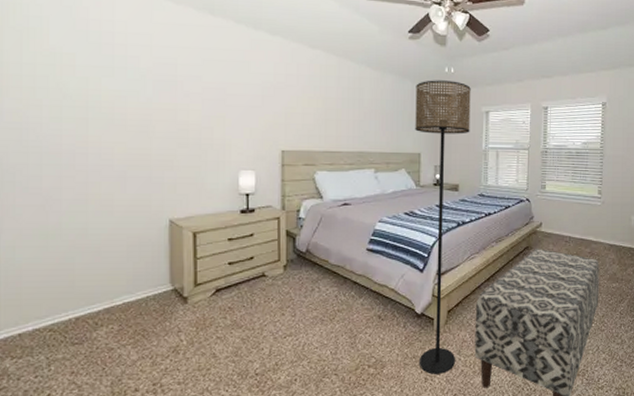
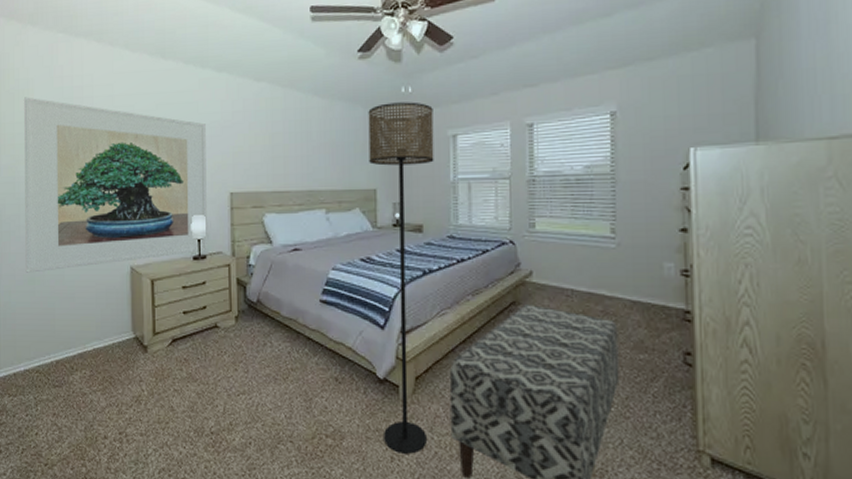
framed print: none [34,36,257,226] -> present [23,97,207,273]

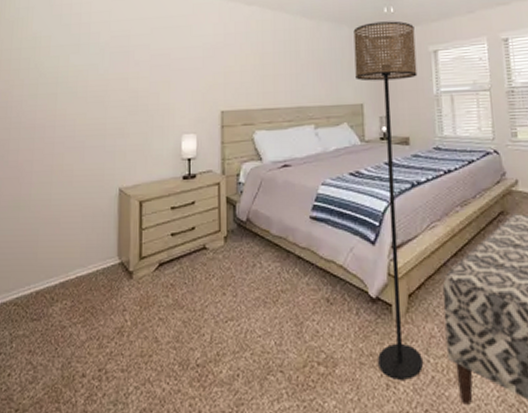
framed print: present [23,97,207,273] -> none [11,24,198,198]

